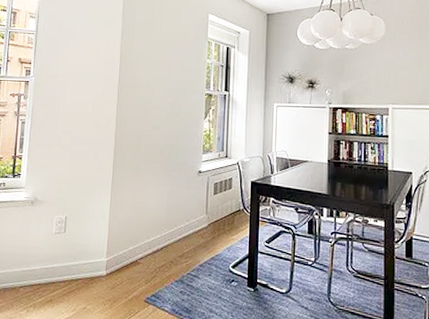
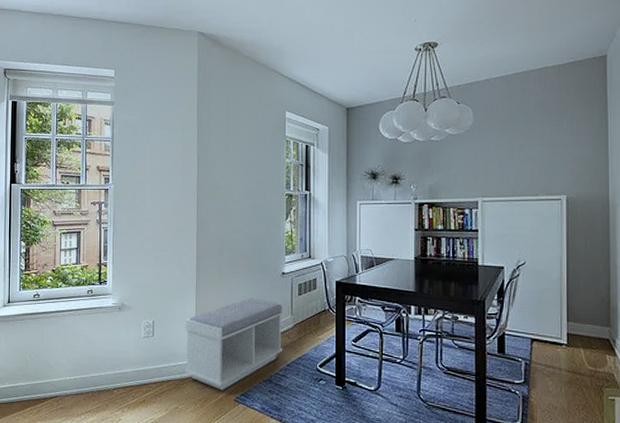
bench: none [95,196,199,290] -> present [184,298,283,390]

